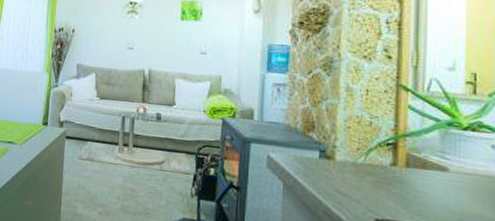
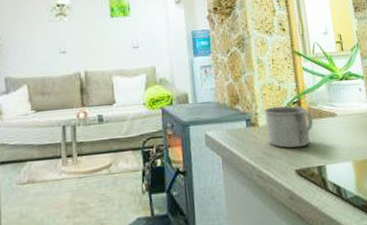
mug: none [345,142,411,196] -> present [264,105,313,148]

